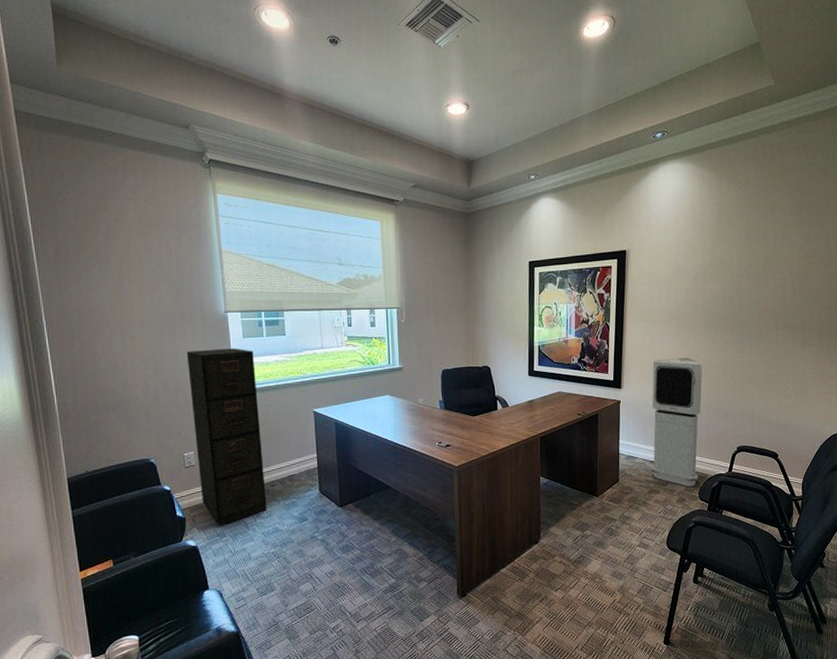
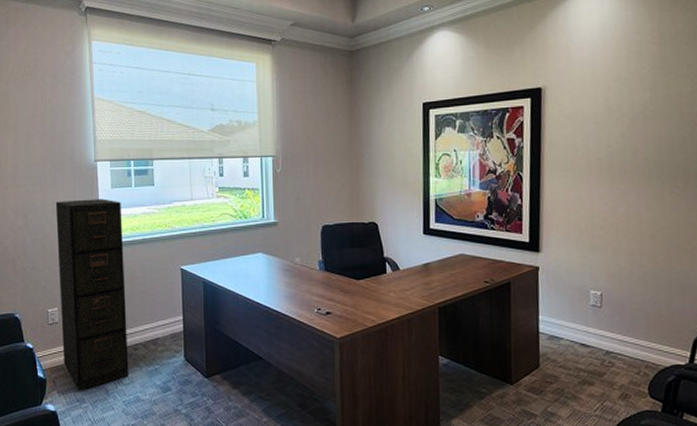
air purifier: present [651,357,703,487] -> none [580,215,648,379]

